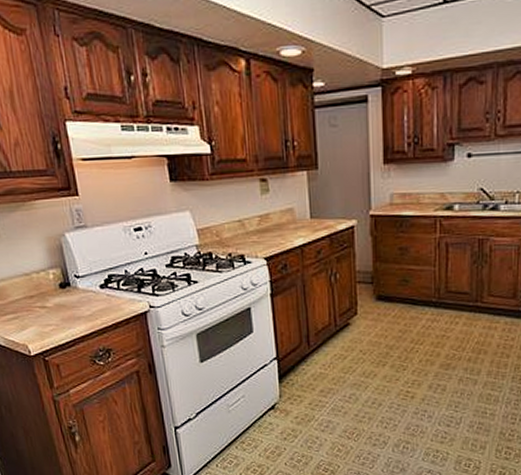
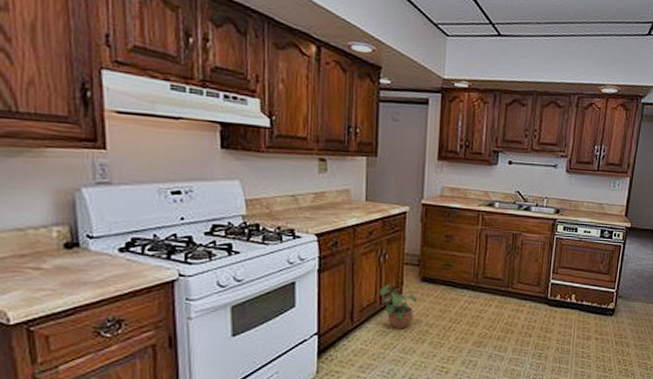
potted plant: none [333,305,375,352] -> present [379,284,418,329]

